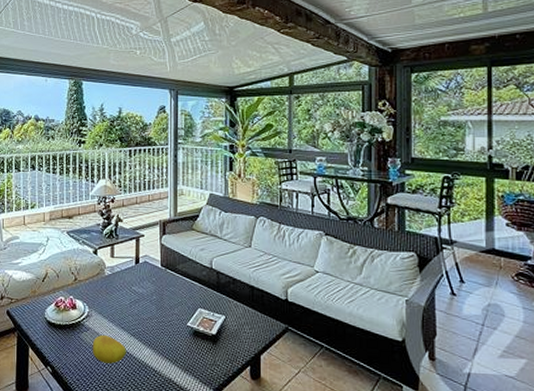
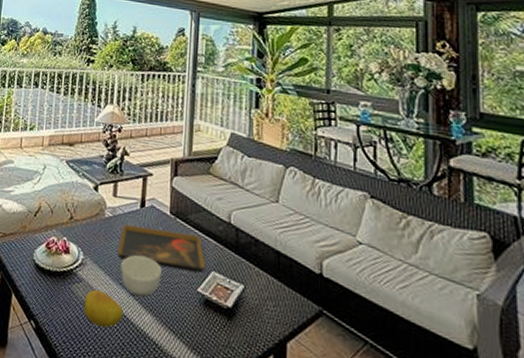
decorative tray: none [118,279,193,310] -> present [117,224,206,273]
bowl: none [122,302,157,337] -> present [120,254,162,298]

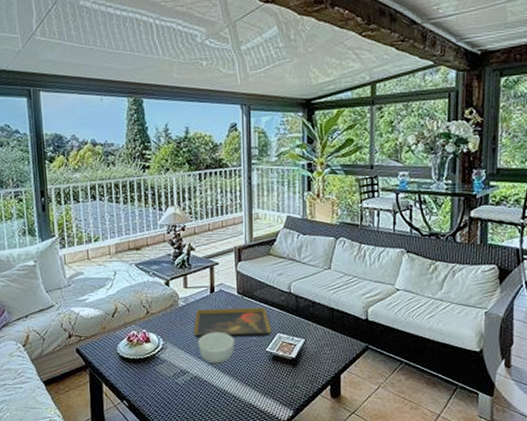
fruit: present [83,289,124,328] -> none [168,365,205,393]

